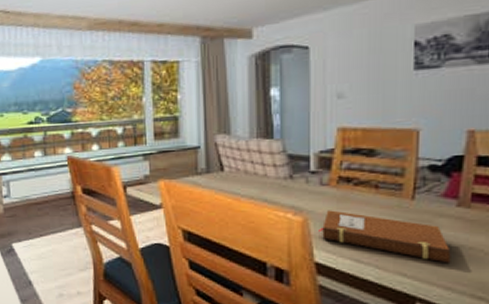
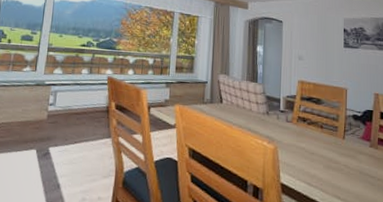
notebook: present [319,210,451,263] -> none [284,142,367,190]

